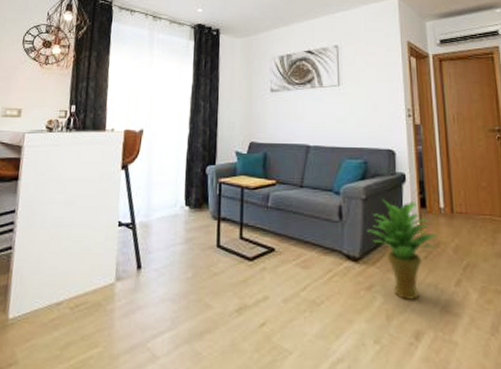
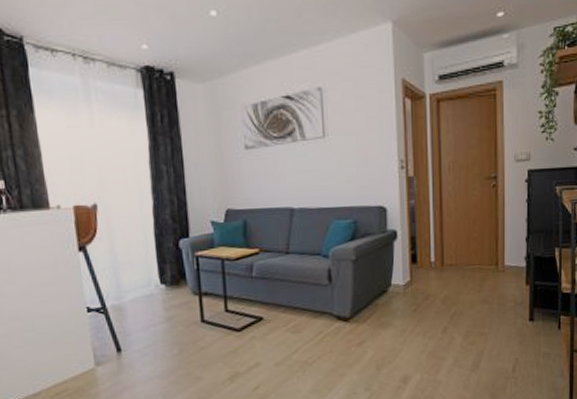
potted plant: present [366,198,438,301] -> none [357,257,427,352]

